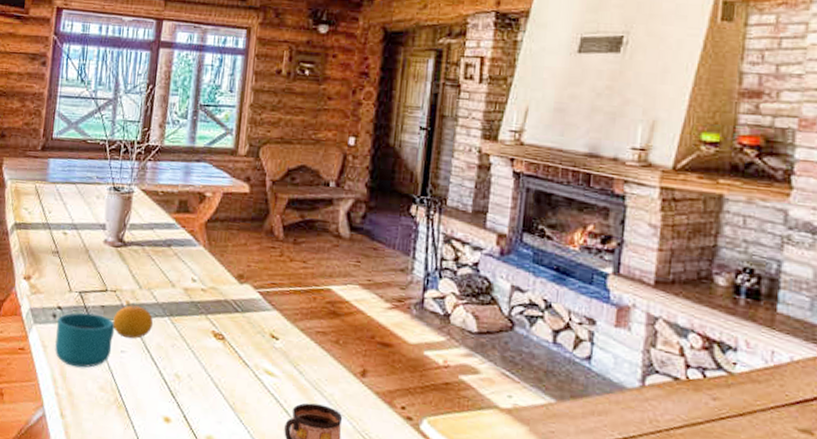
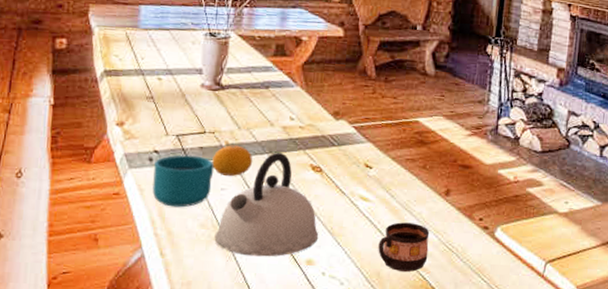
kettle: none [113,315,219,429] -> present [214,152,318,257]

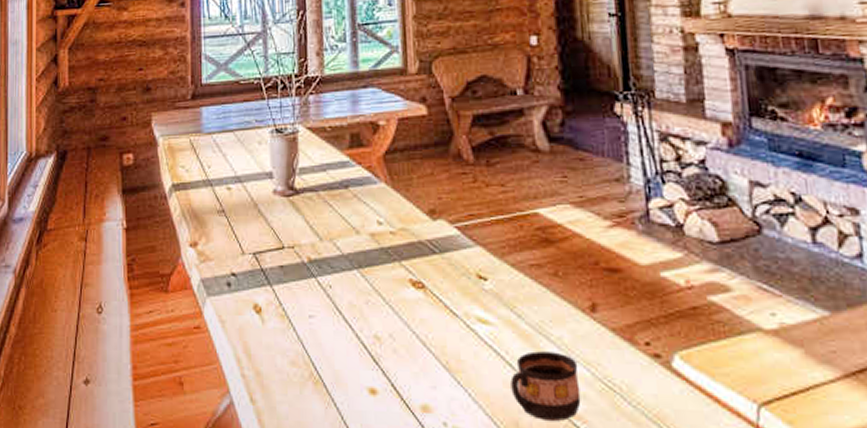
cup: present [152,155,215,208] -> none [232,276,299,342]
fruit: present [212,145,253,176] -> none [295,261,342,299]
kettle: present [214,152,318,257] -> none [308,266,431,403]

